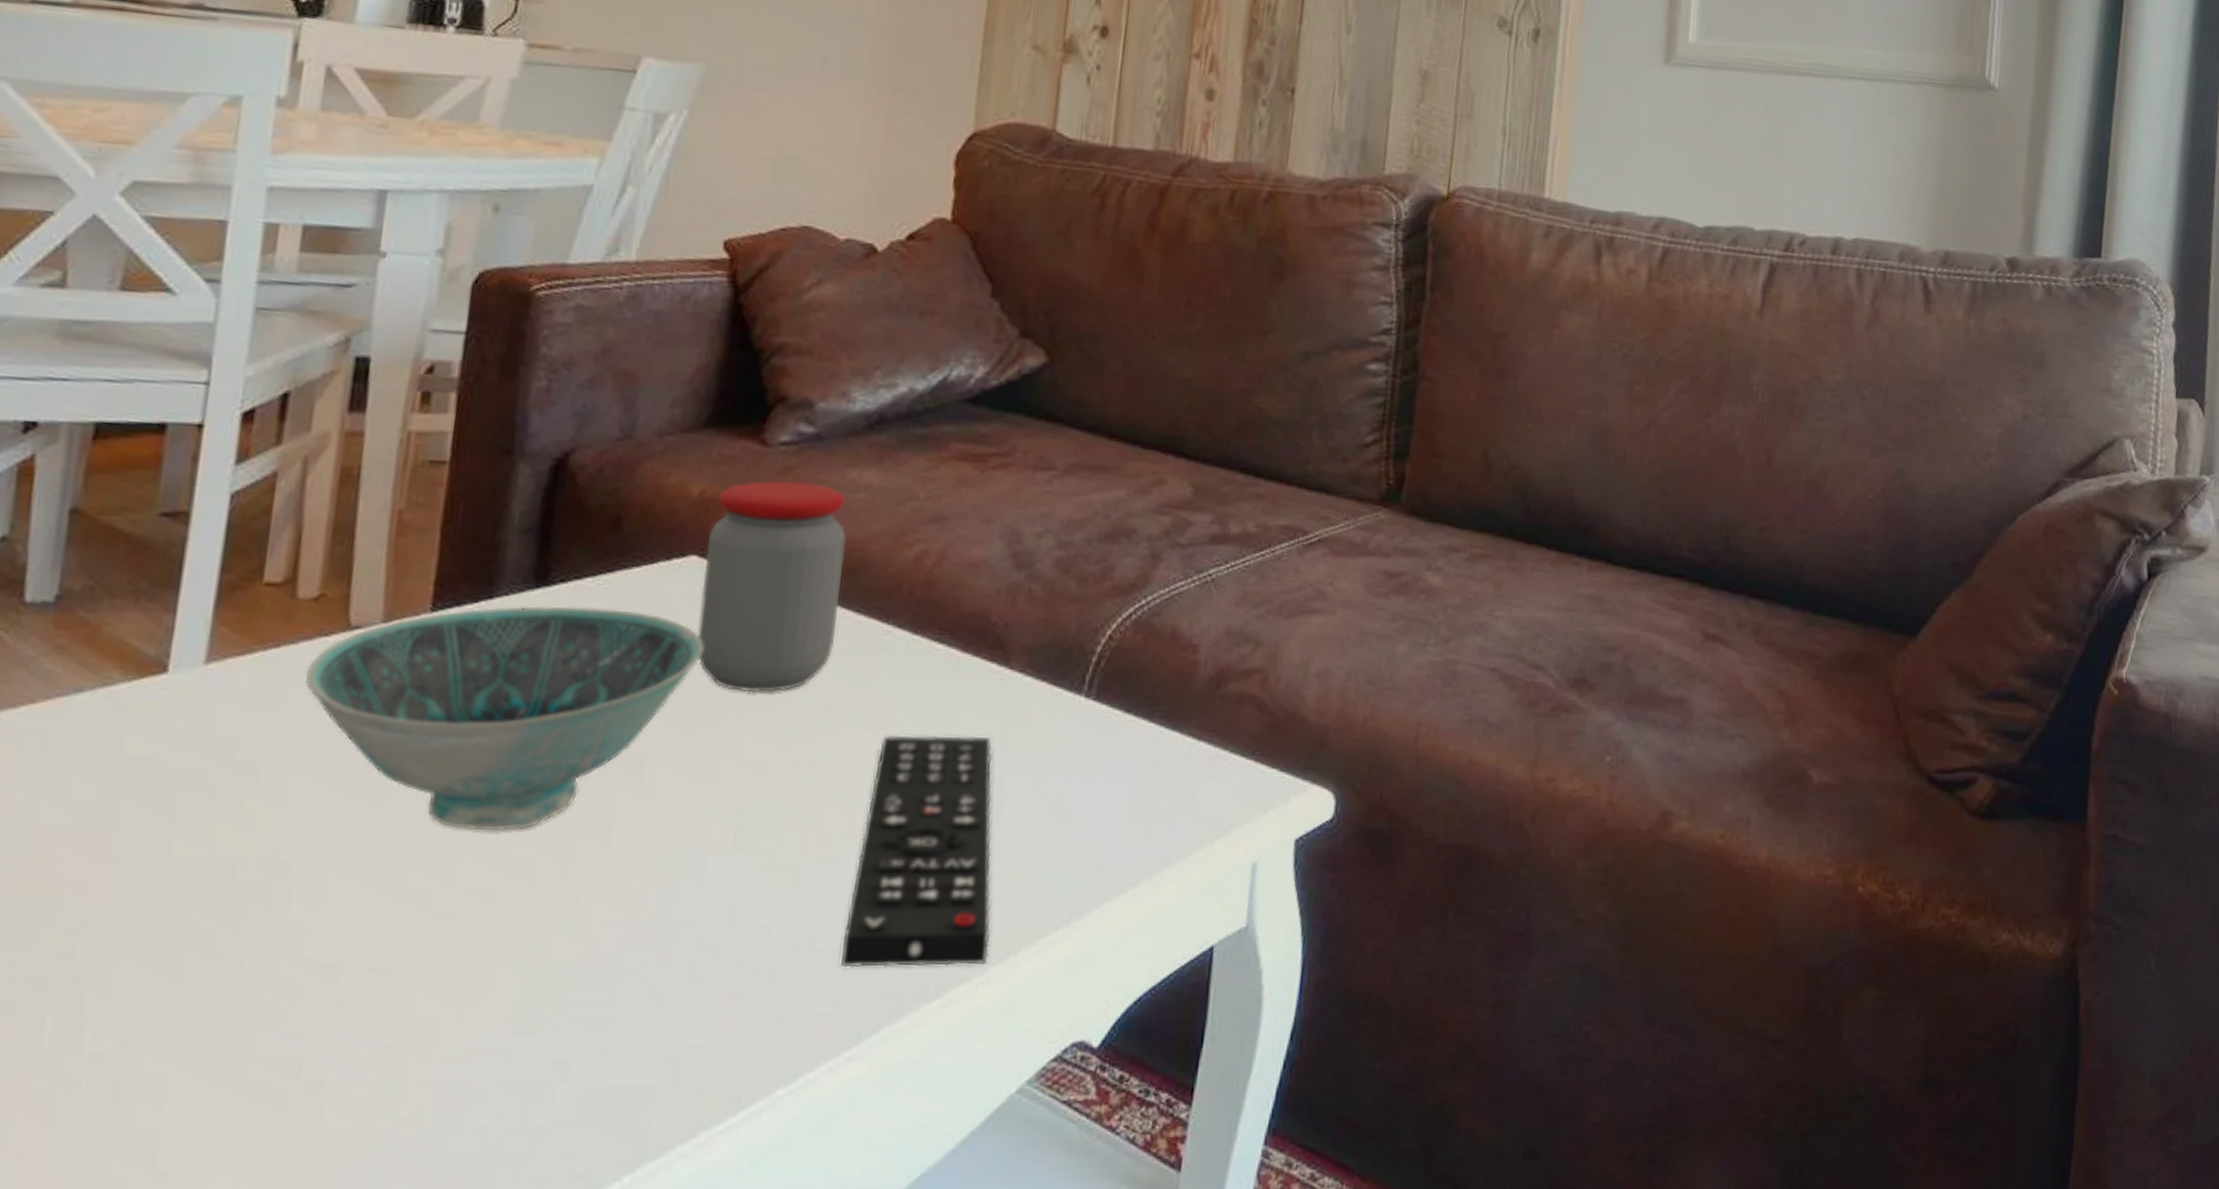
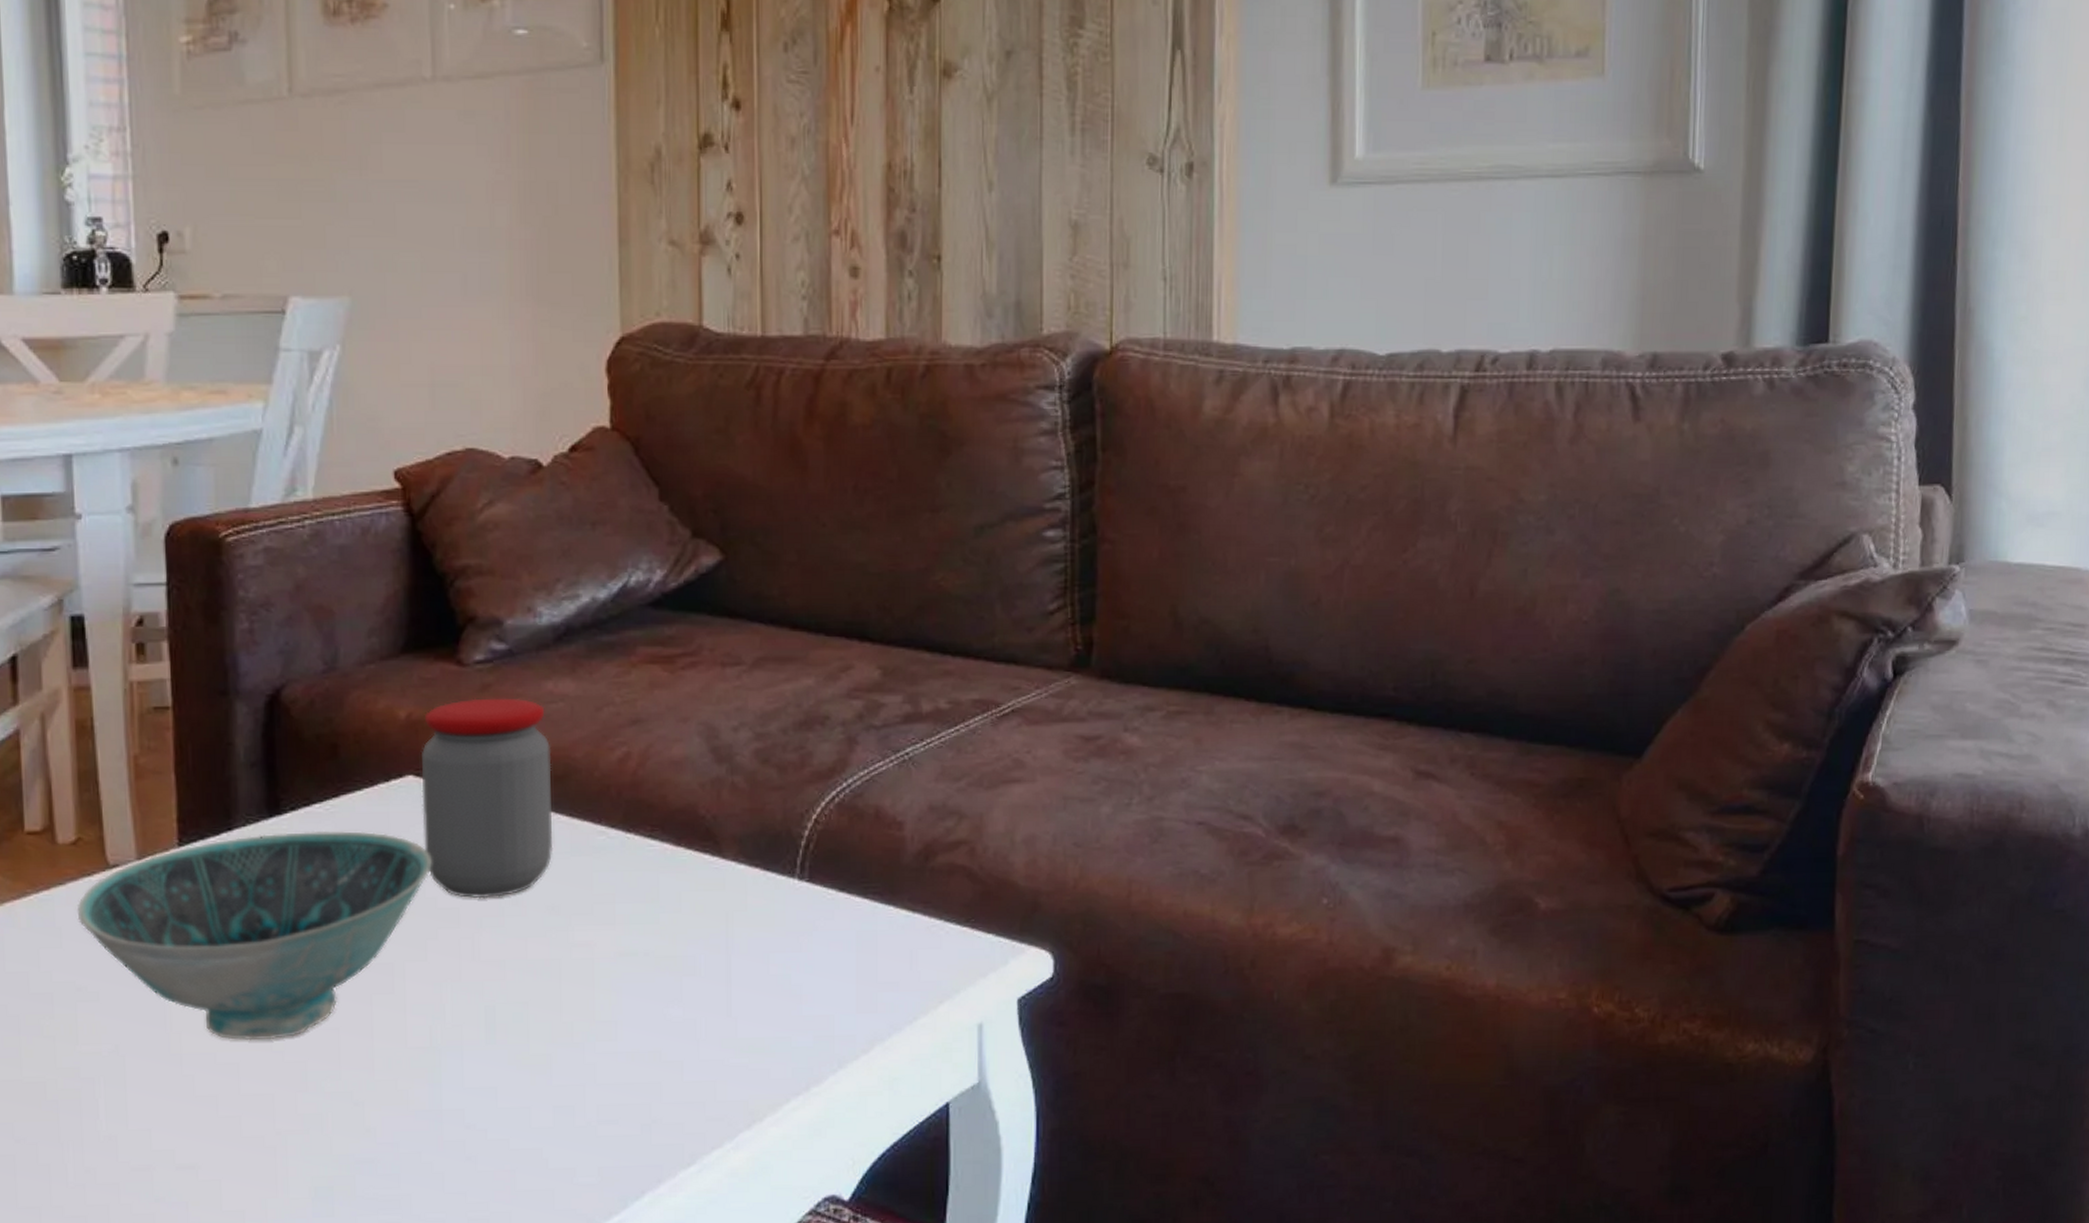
remote control: present [841,735,992,968] -> none [598,923,735,1142]

